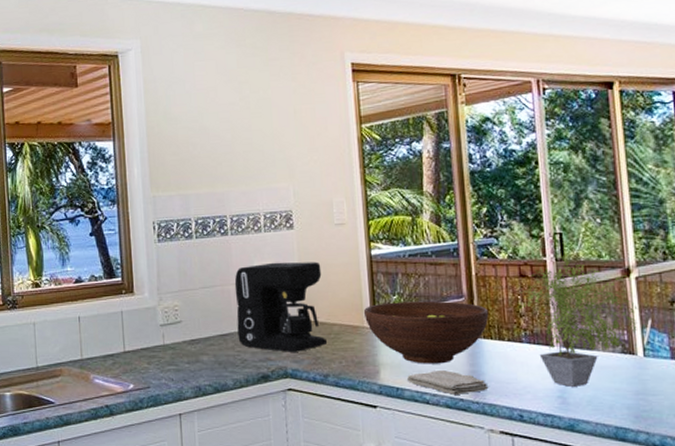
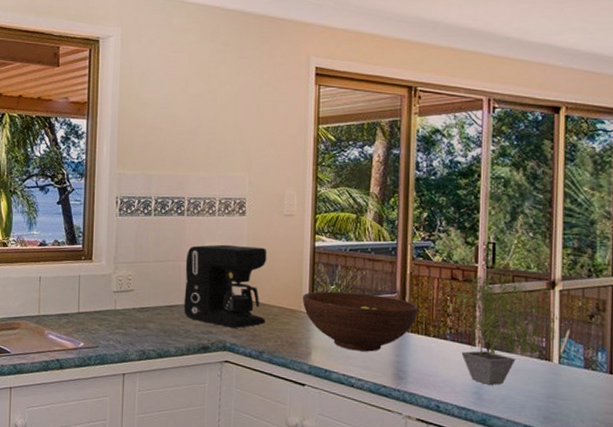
washcloth: present [407,370,489,395] -> none [336,357,411,382]

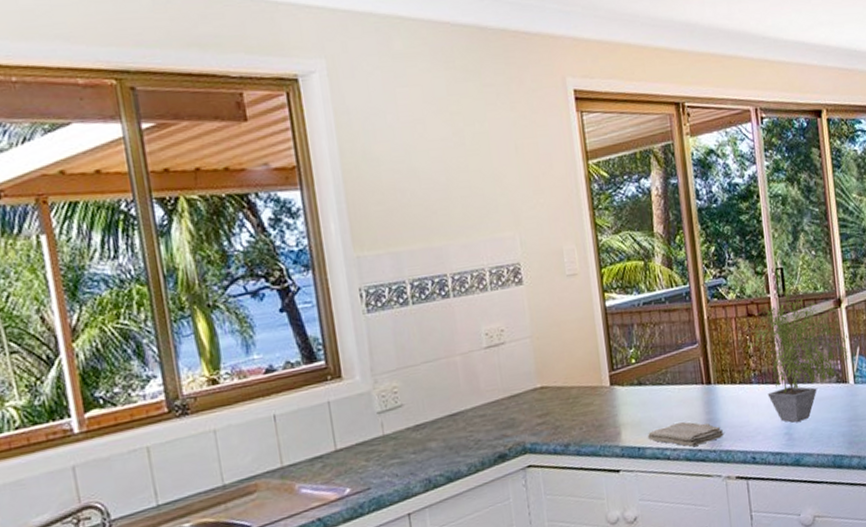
coffee maker: present [184,244,267,328] -> none [461,319,565,426]
fruit bowl: present [302,291,419,352] -> none [601,349,722,419]
washcloth: none [336,357,411,382] -> present [648,422,724,447]

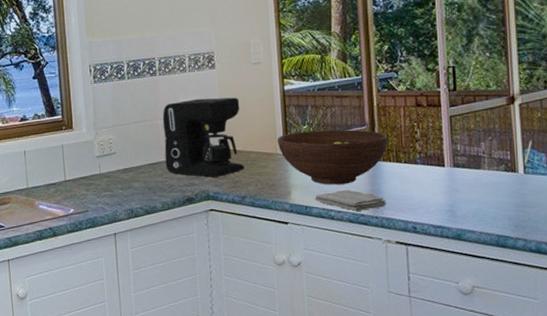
coffee maker: none [461,319,565,426] -> present [162,97,244,178]
fruit bowl: none [601,349,722,419] -> present [277,129,388,185]
potted plant: present [747,289,850,423] -> none [414,85,522,202]

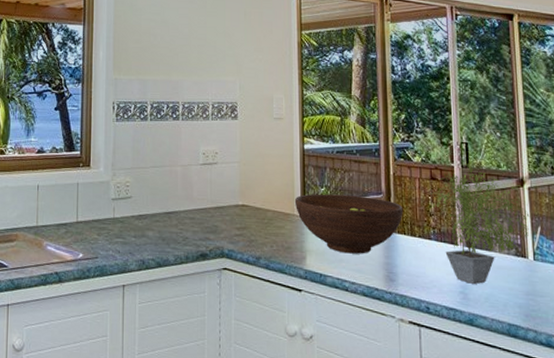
coffee maker: present [162,97,244,178] -> none [182,148,260,234]
washcloth: present [315,190,387,211] -> none [330,260,401,284]
potted plant: none [414,85,522,202] -> present [428,162,531,284]

